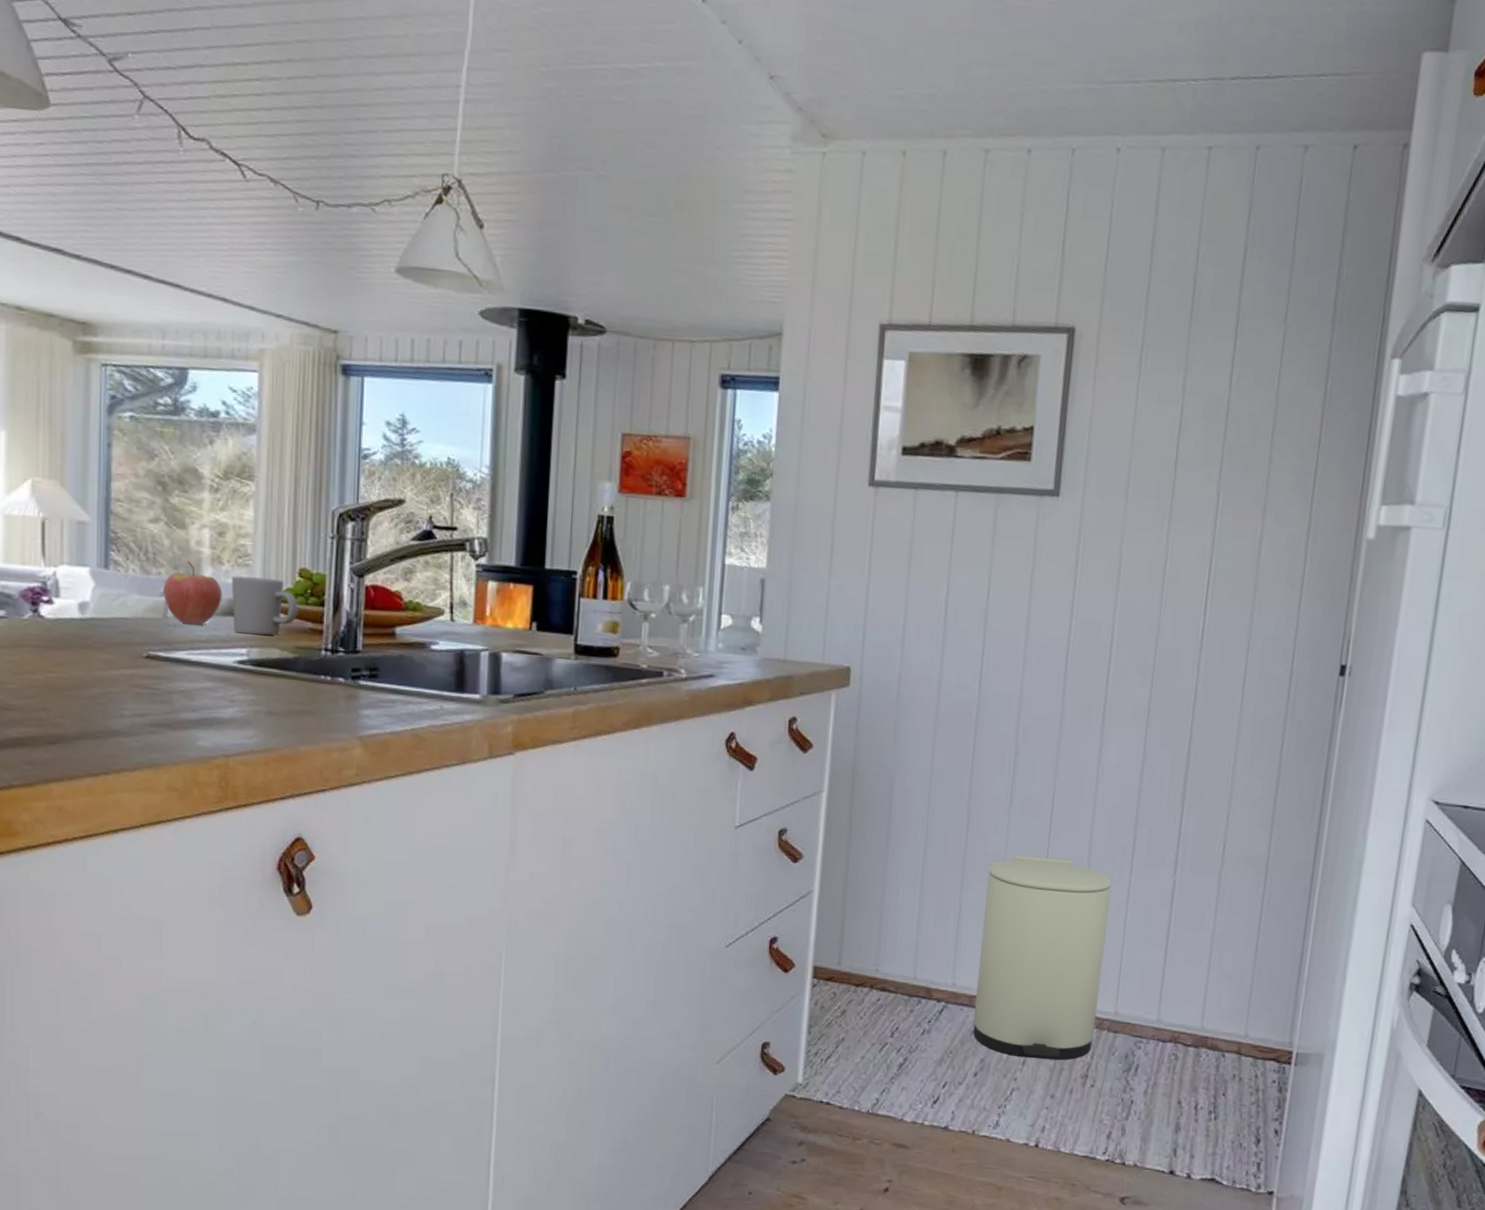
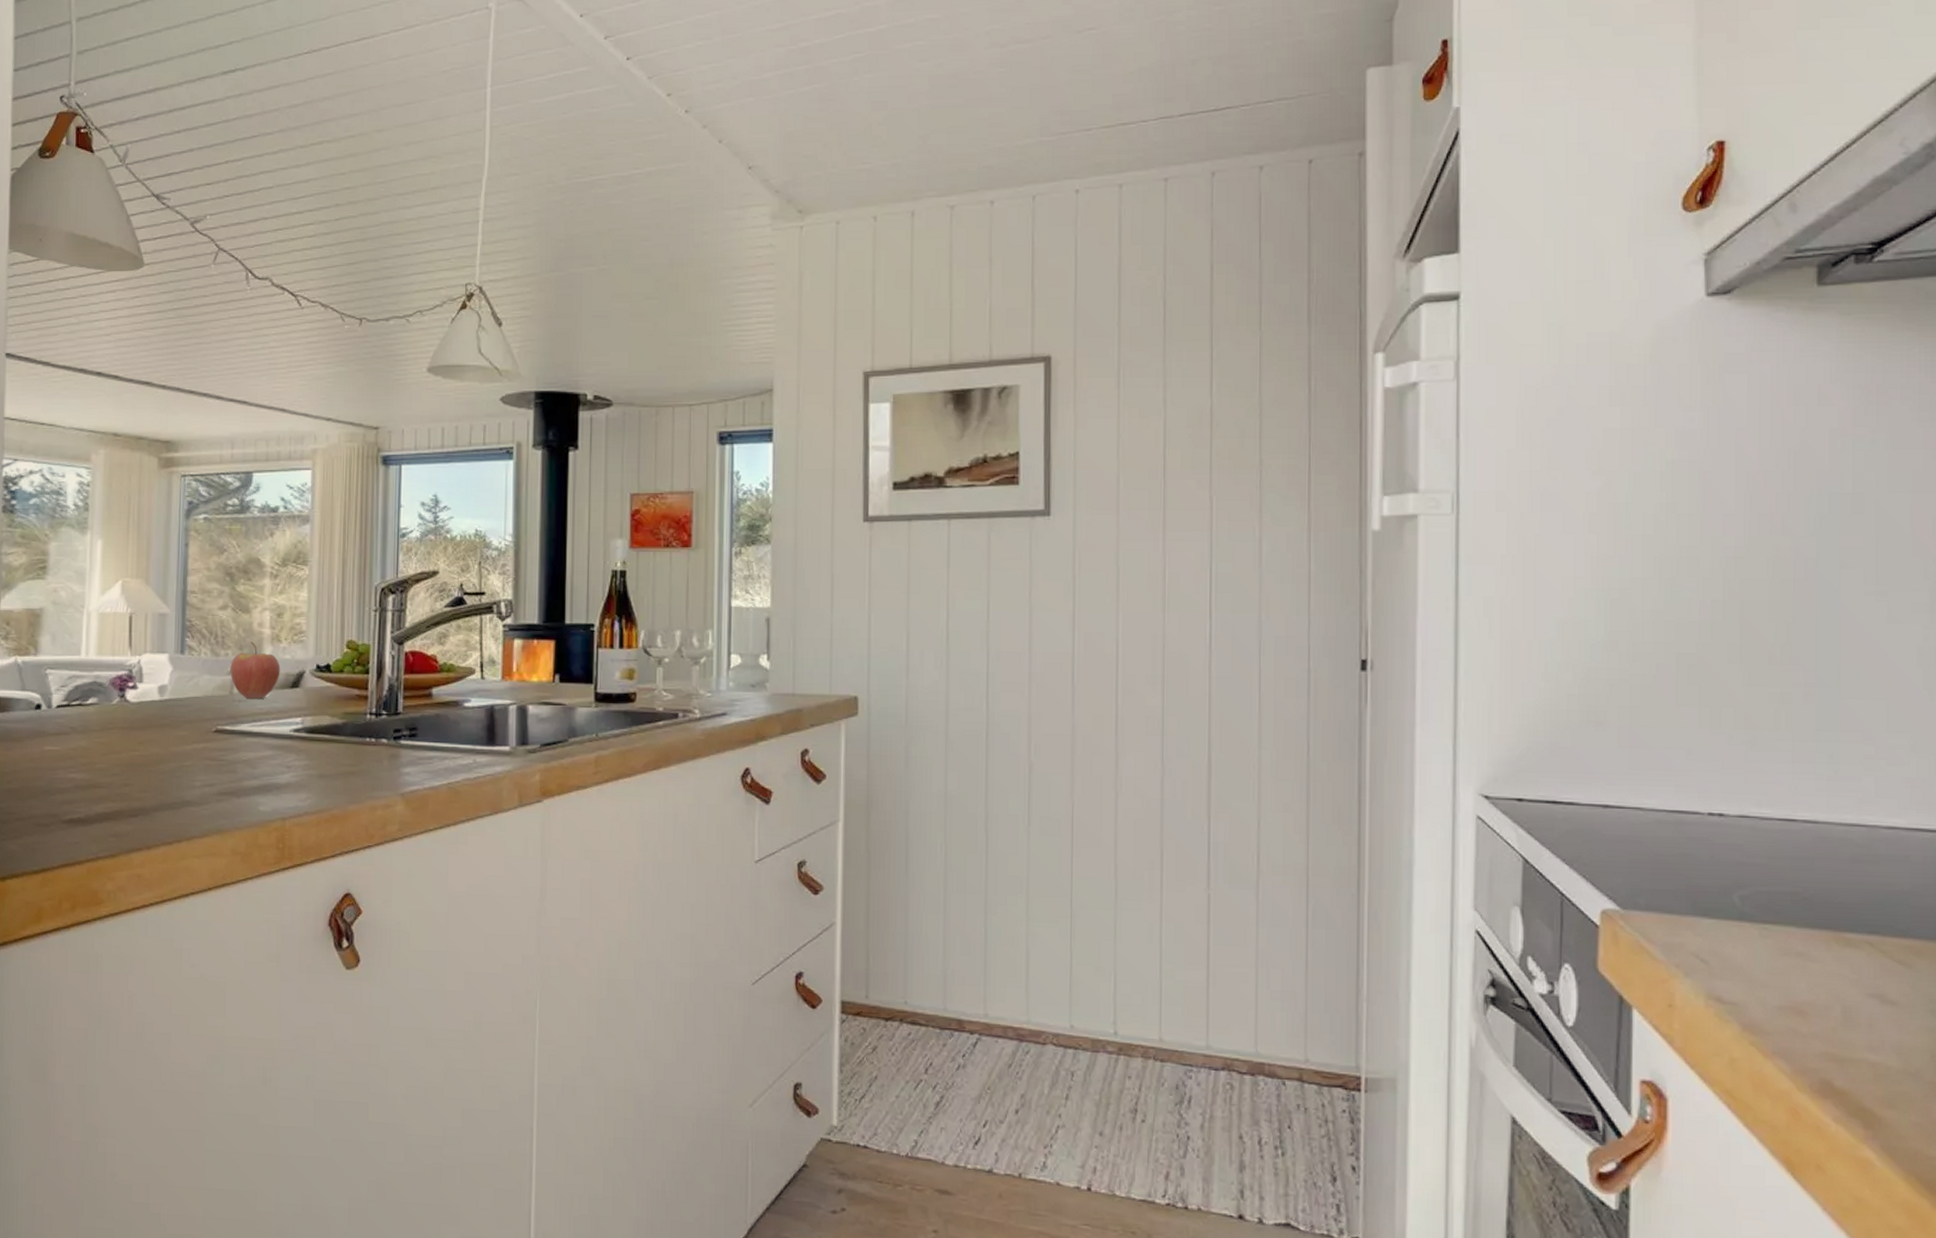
mug: present [232,575,299,636] -> none [288,652,346,705]
pedal bin: present [973,854,1112,1060] -> none [1010,875,1142,1093]

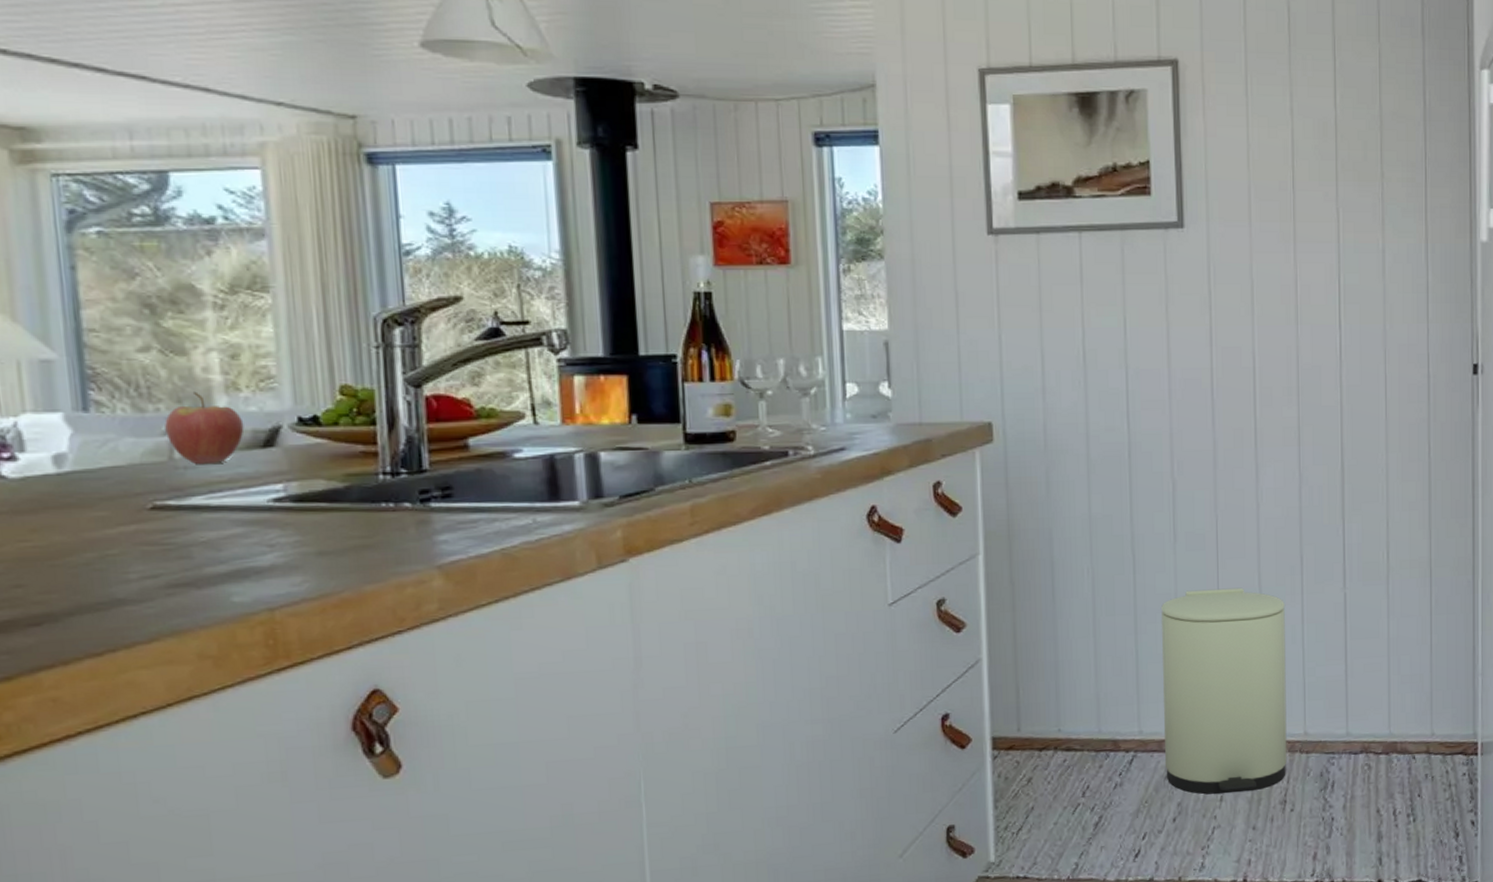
pedal bin: none [1010,875,1142,1093] -> present [1161,587,1287,794]

